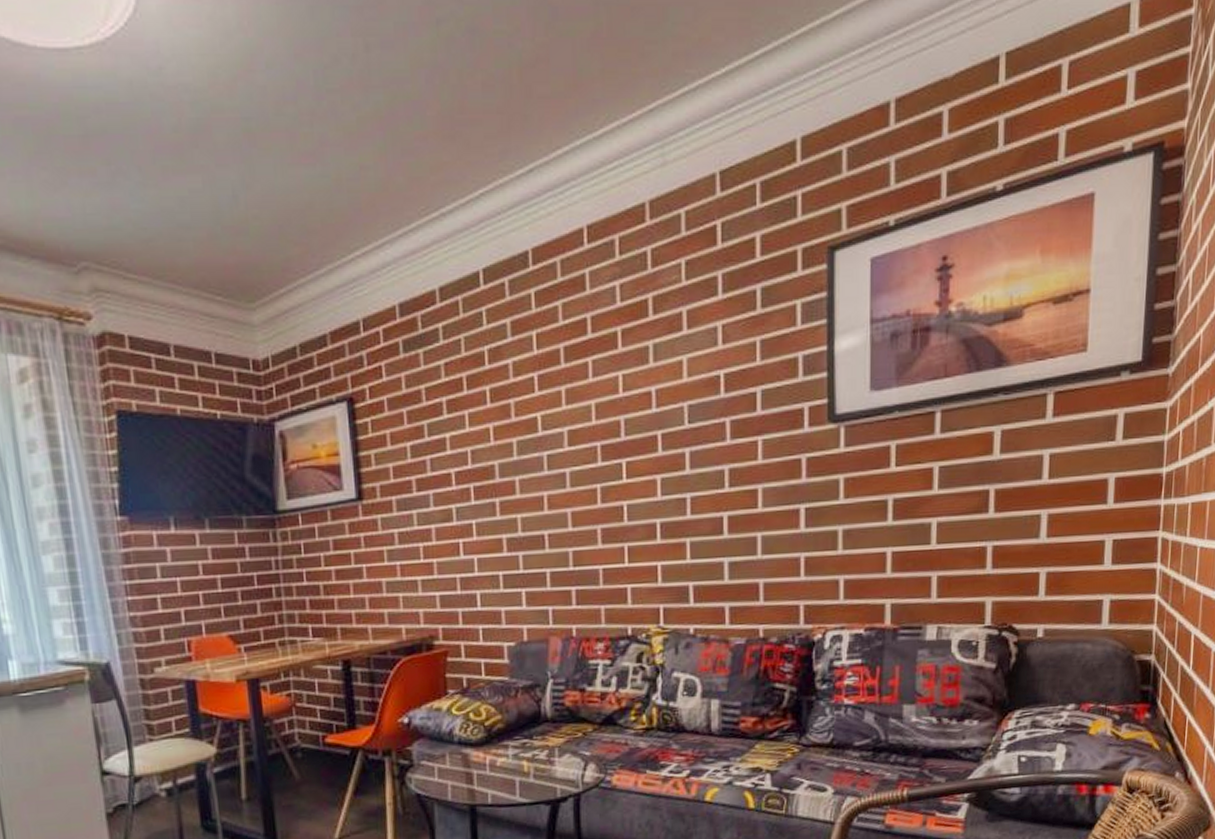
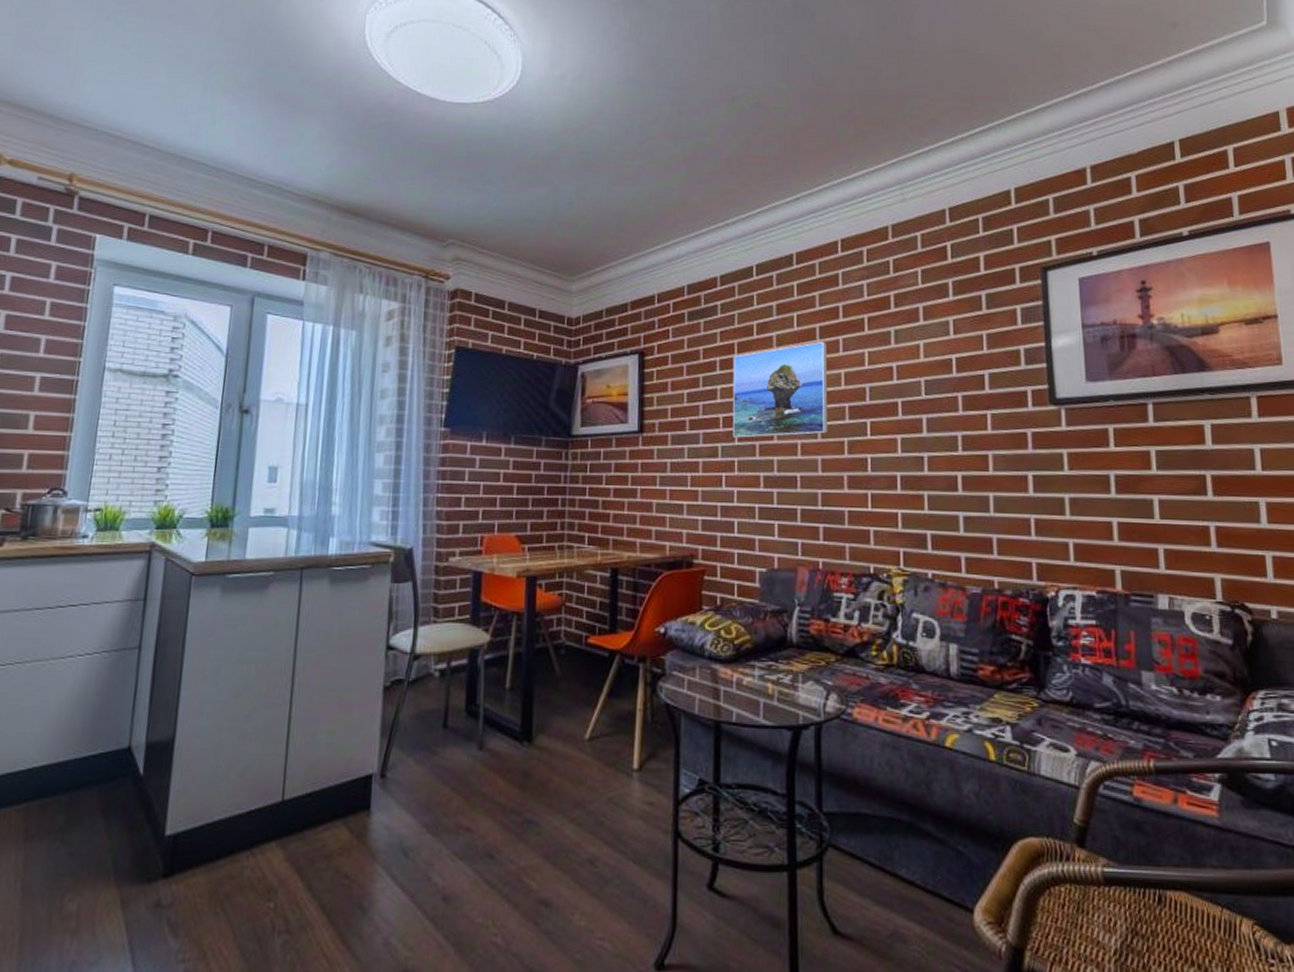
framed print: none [462,365,578,496] -> present [732,341,828,438]

